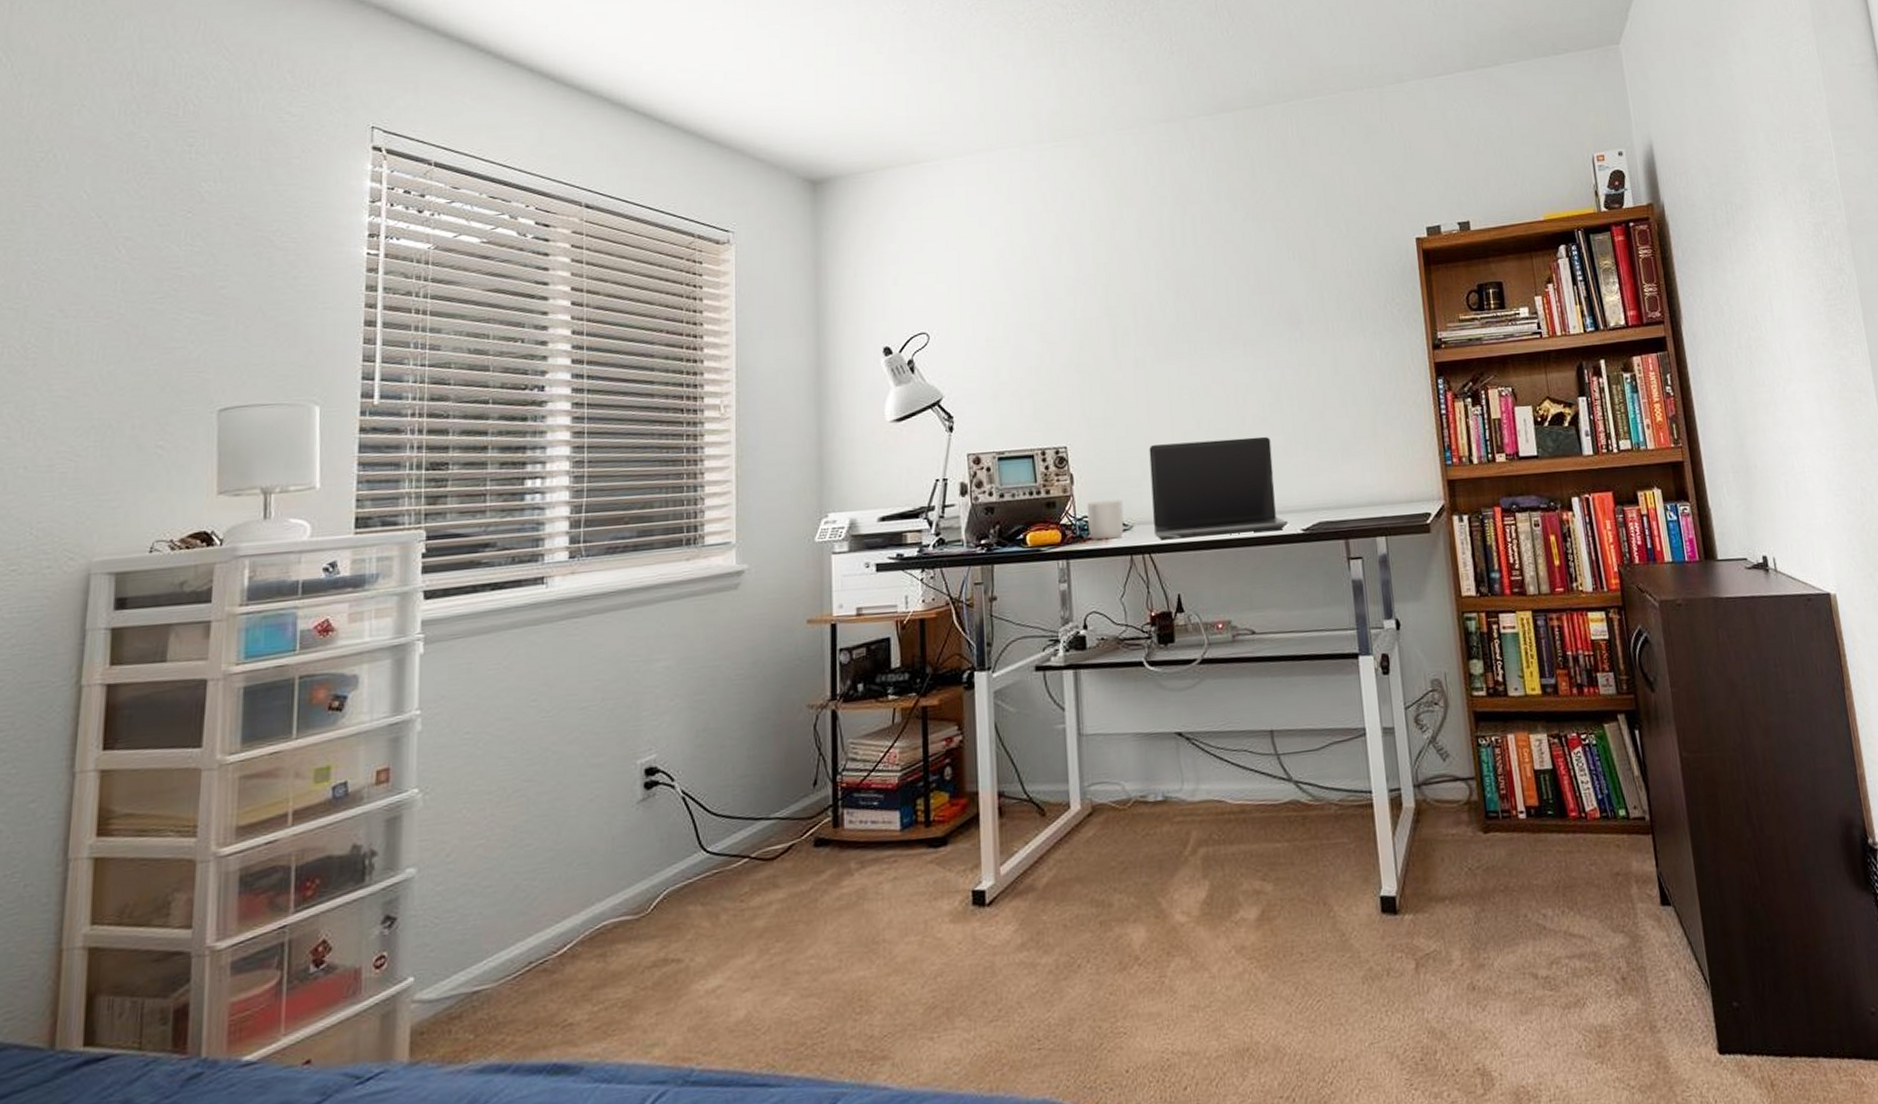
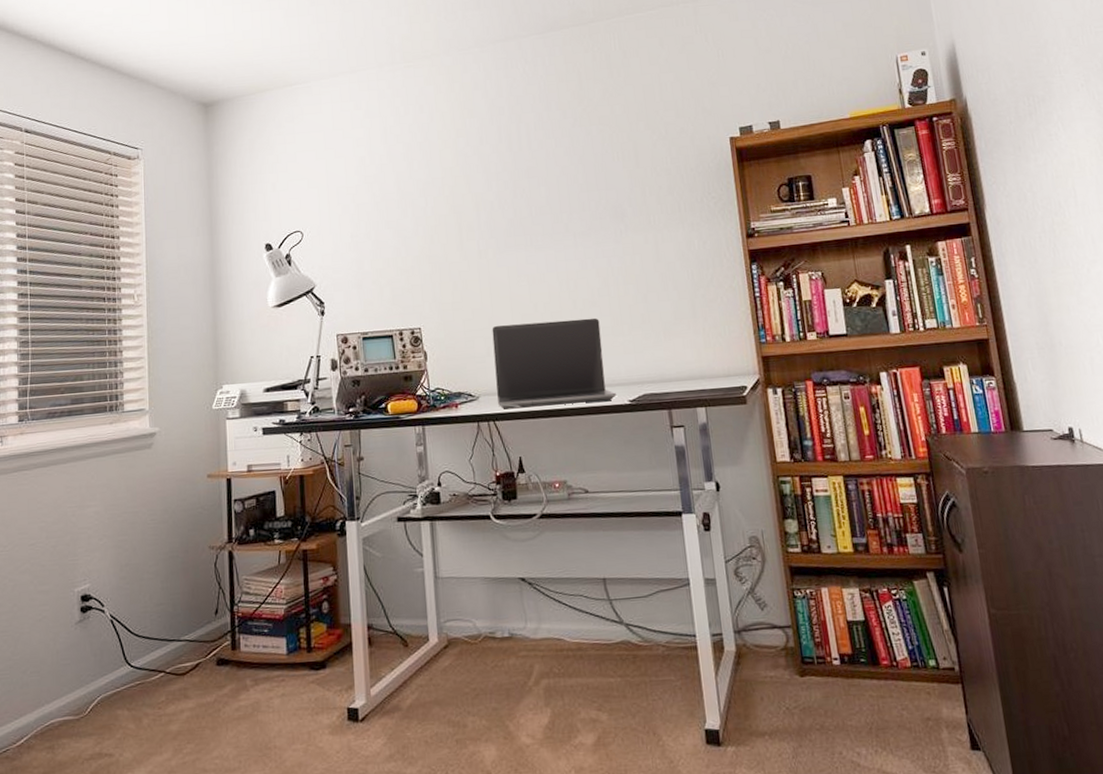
mug: present [1087,499,1124,540] -> none [439,373,471,409]

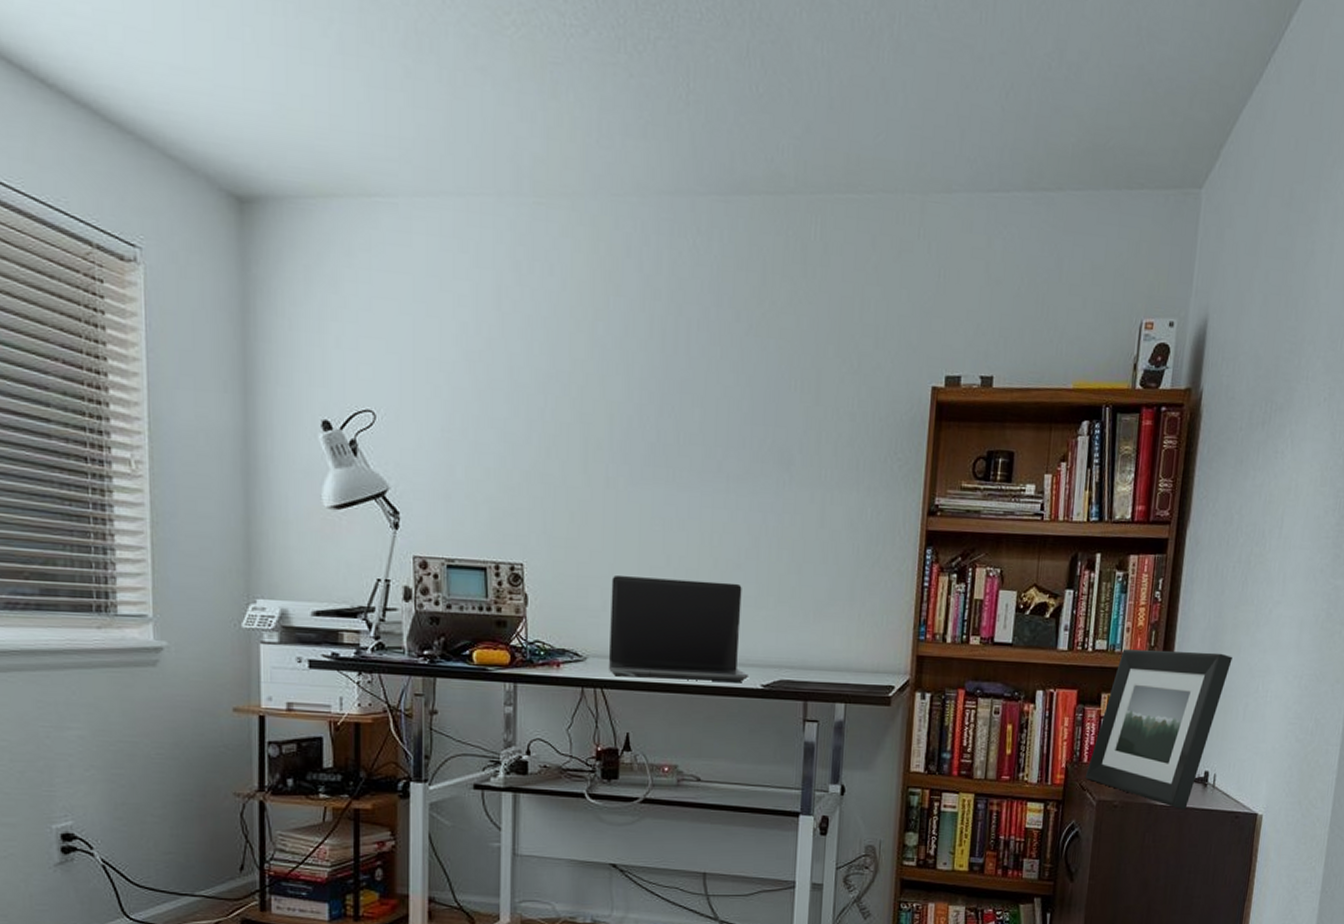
picture frame: none [947,315,1064,469] -> present [1085,649,1233,810]

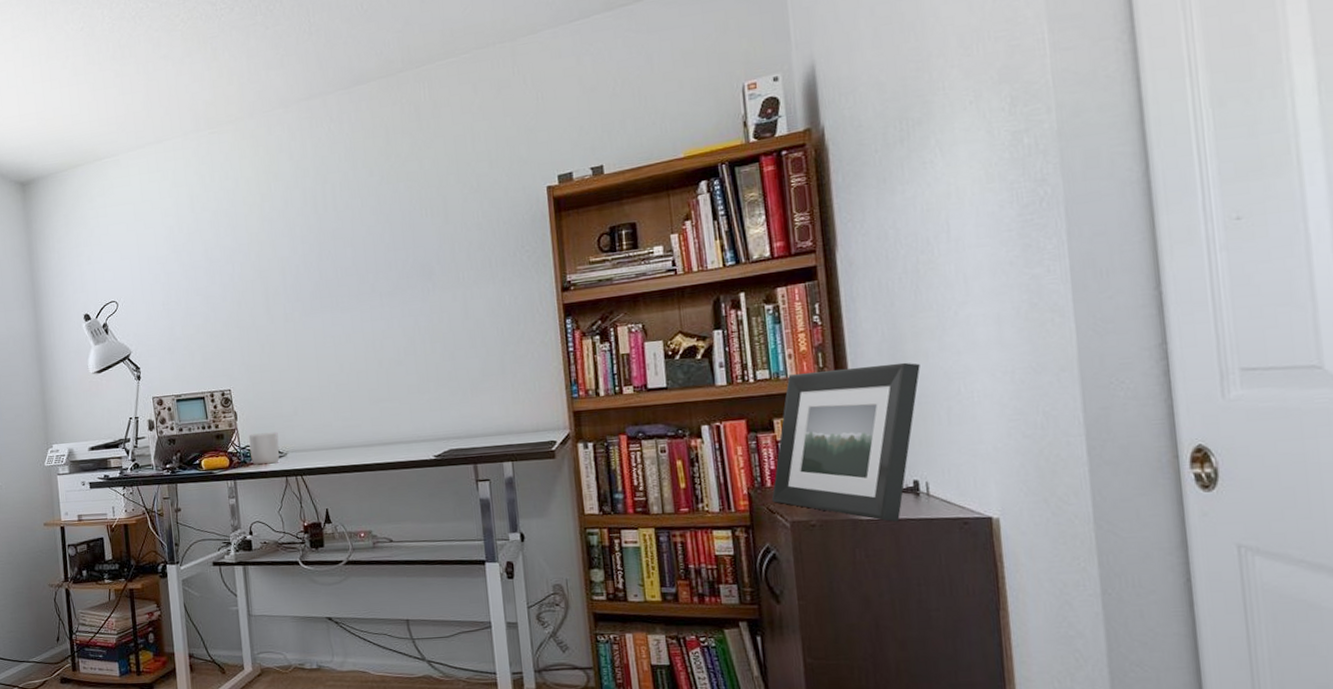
mug: none [540,626,578,668] -> present [249,432,280,465]
laptop computer: present [608,576,748,682] -> none [299,376,421,464]

